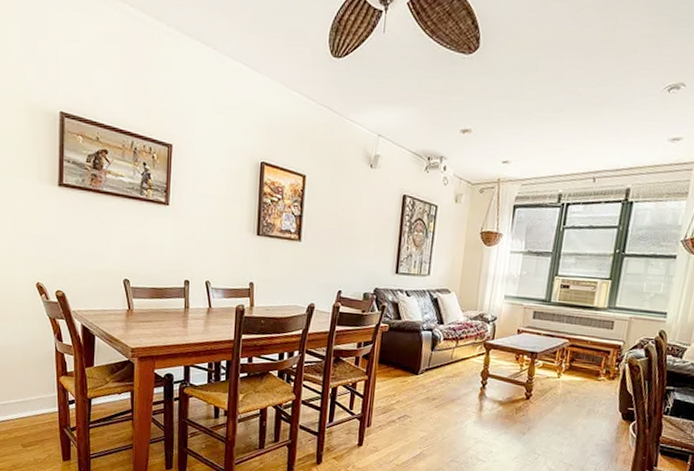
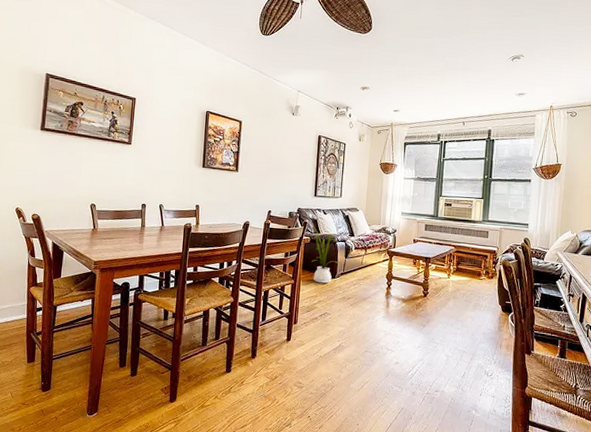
house plant: none [389,311,424,381] -> present [310,226,339,284]

